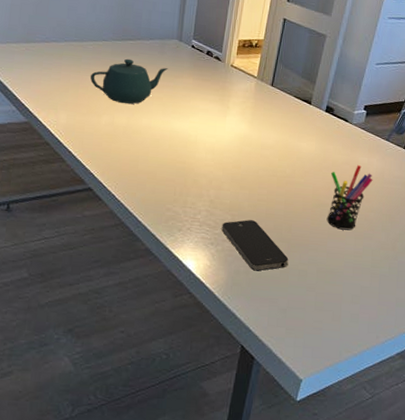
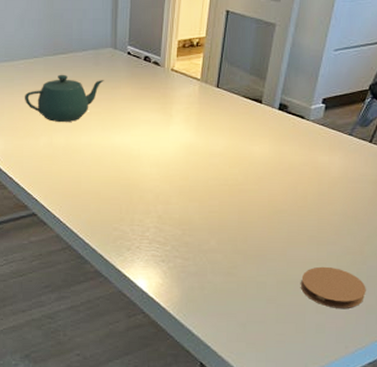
smartphone: present [221,220,289,271] -> none [172,233,246,286]
pen holder: present [326,165,373,230] -> none [285,165,335,237]
coaster: none [338,259,397,300] -> present [300,266,366,308]

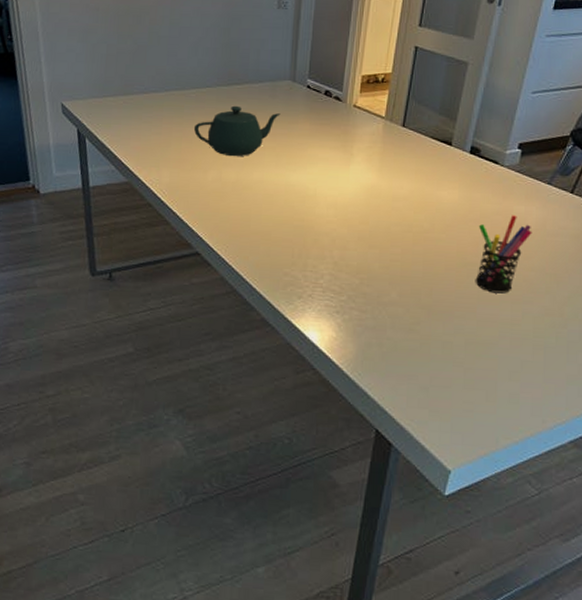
pen holder: none [285,165,335,237] -> present [475,215,532,294]
coaster: present [300,266,366,308] -> none [491,327,567,377]

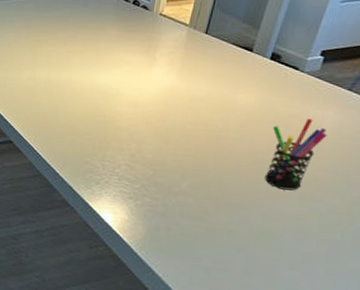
teapot: present [193,105,281,157] -> none [12,13,91,59]

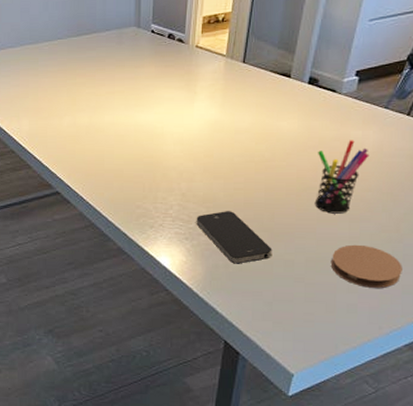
smartphone: none [142,175,216,229] -> present [196,211,272,264]
coaster: none [274,222,351,270] -> present [330,244,402,288]

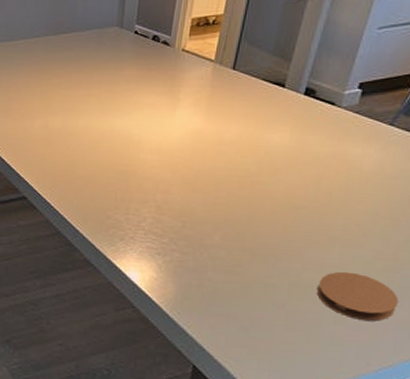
smartphone: present [196,211,272,264] -> none [170,227,252,285]
pen holder: present [314,140,369,214] -> none [302,158,369,237]

